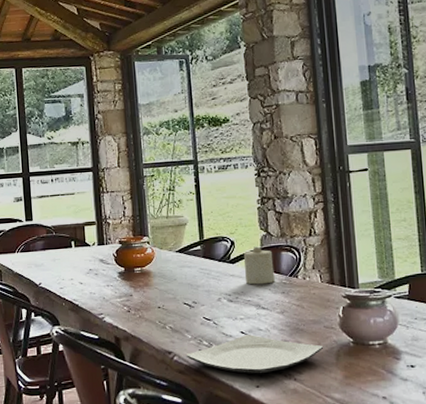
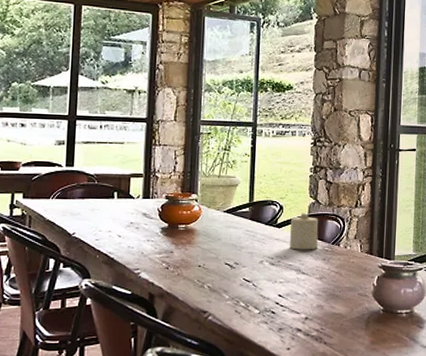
plate: present [185,335,324,374] -> none [221,298,356,337]

